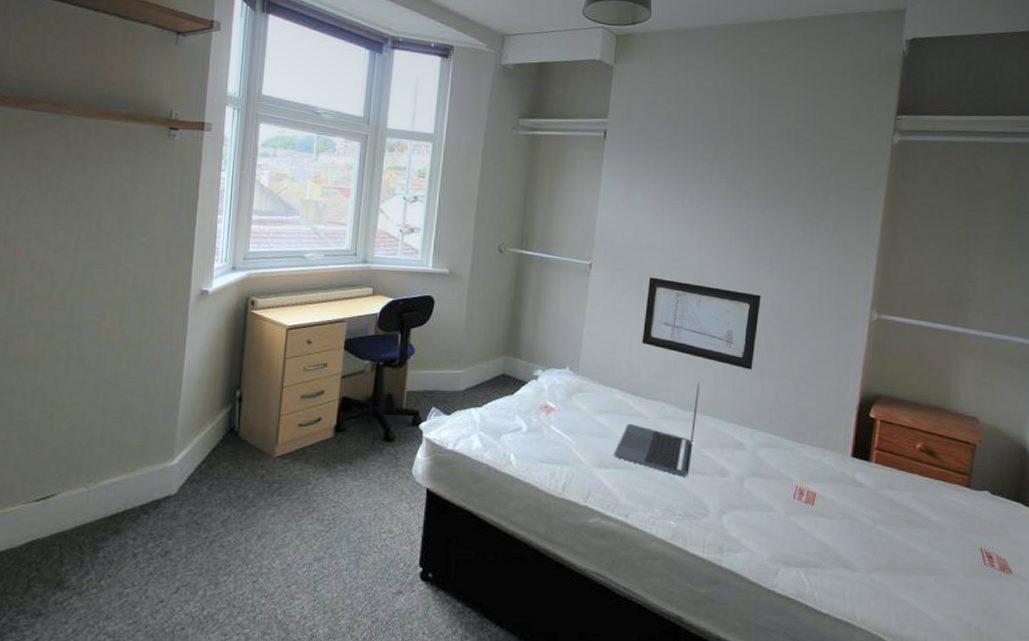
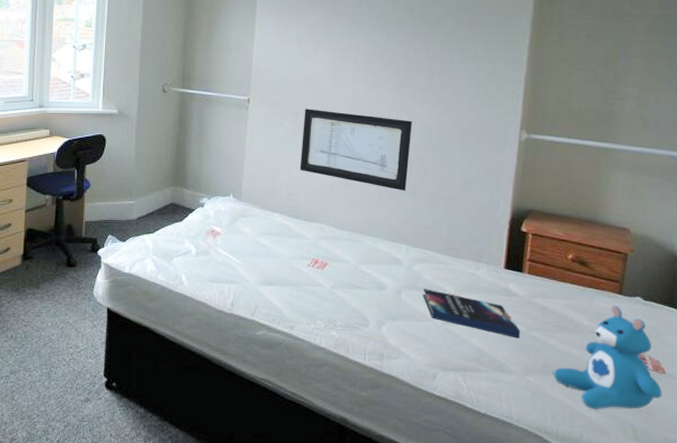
laptop: present [614,383,700,477] -> none [277,205,356,292]
hardback book: none [766,476,867,533] -> present [423,289,521,339]
teddy bear: none [900,499,1009,612] -> present [554,306,662,409]

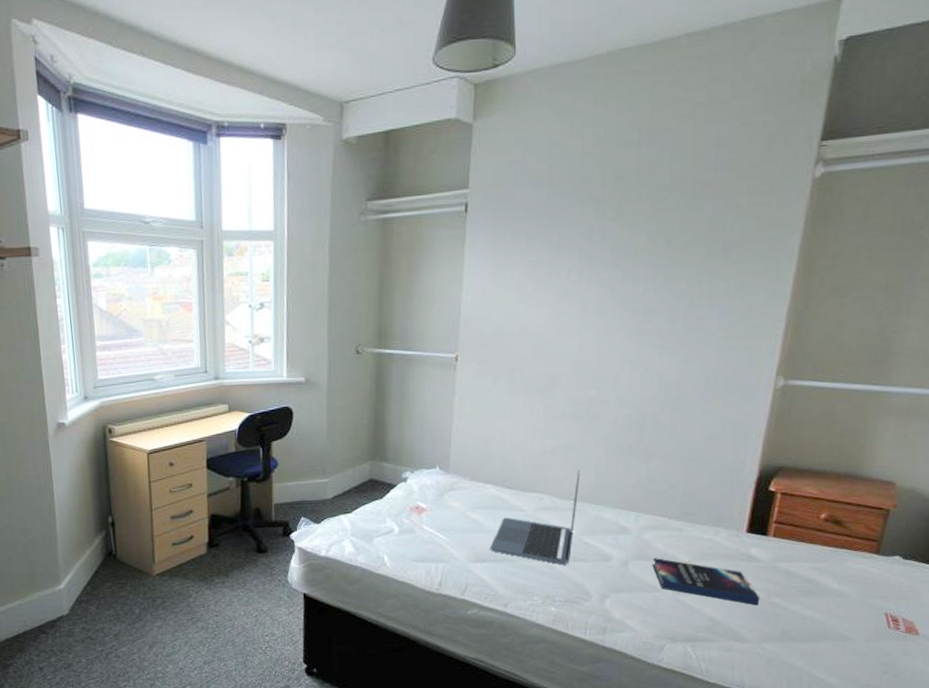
laptop: none [277,205,356,292] -> present [490,471,580,565]
wall art: present [300,109,413,191] -> none [516,364,650,453]
teddy bear: present [554,306,662,409] -> none [794,566,913,674]

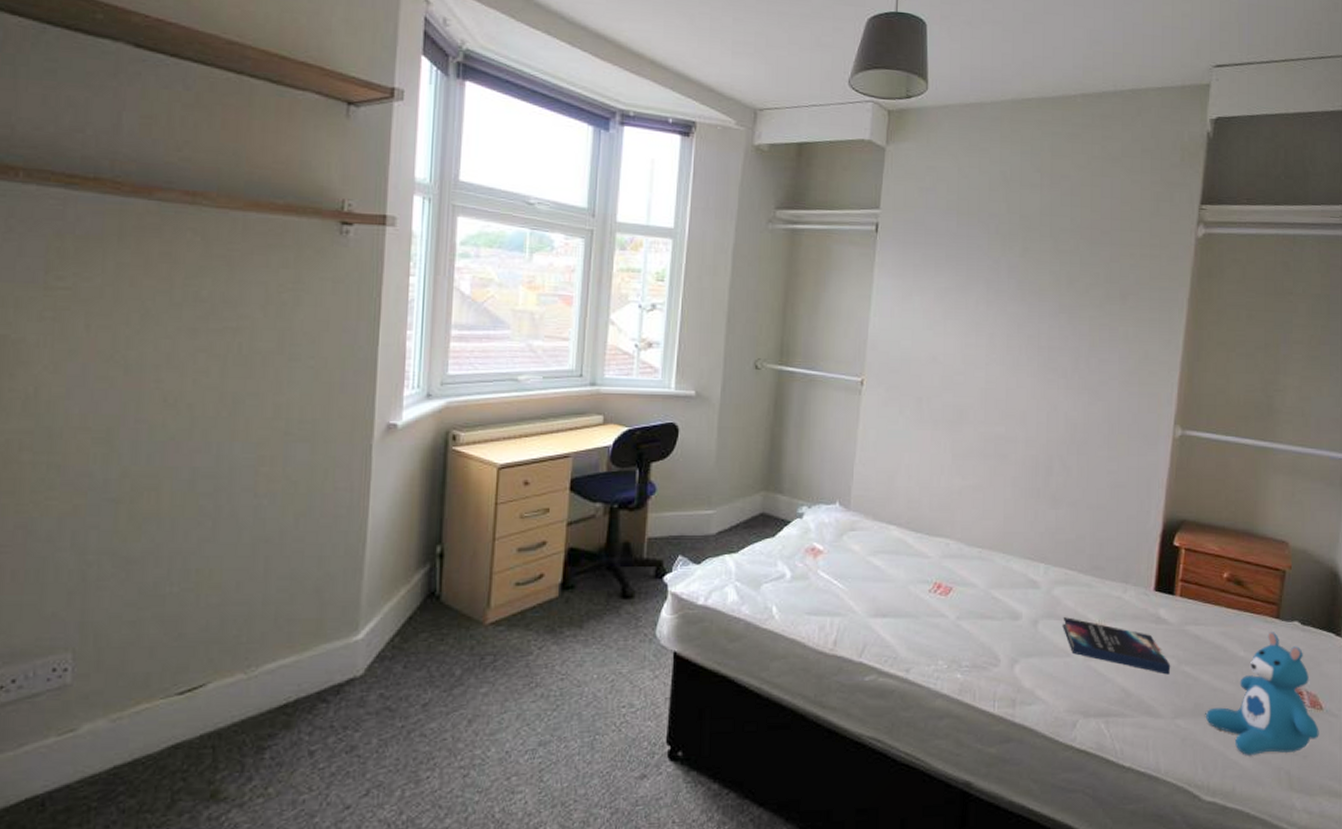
laptop: present [490,471,580,565] -> none [892,515,988,623]
teddy bear: none [794,566,913,674] -> present [1206,632,1319,755]

